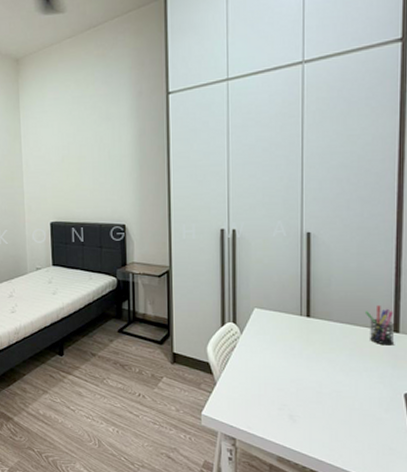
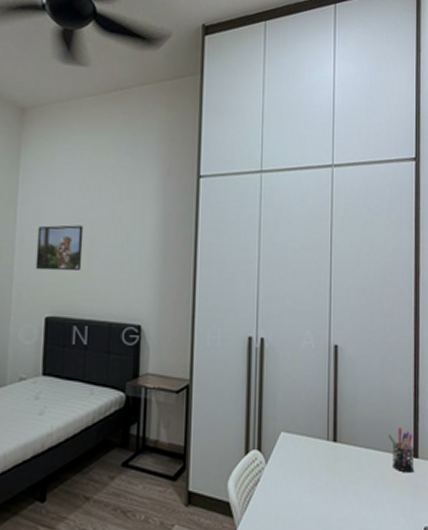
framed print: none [38,148,74,187] -> present [35,225,84,272]

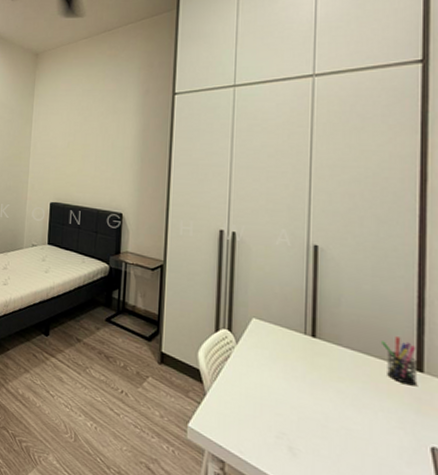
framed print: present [35,225,84,272] -> none [44,135,79,170]

